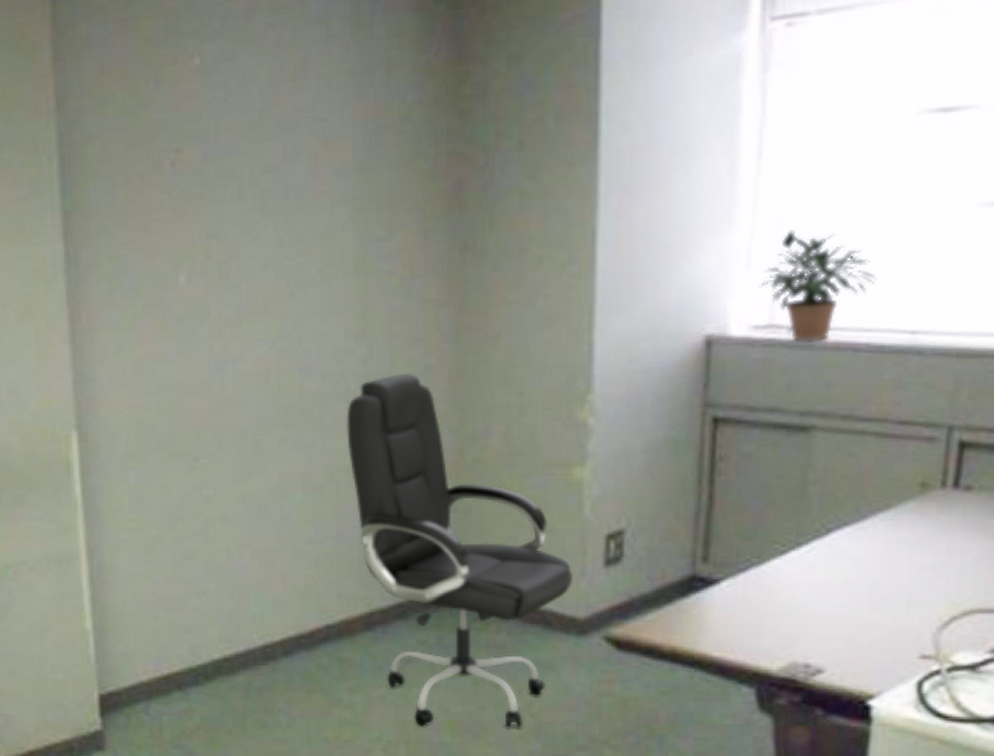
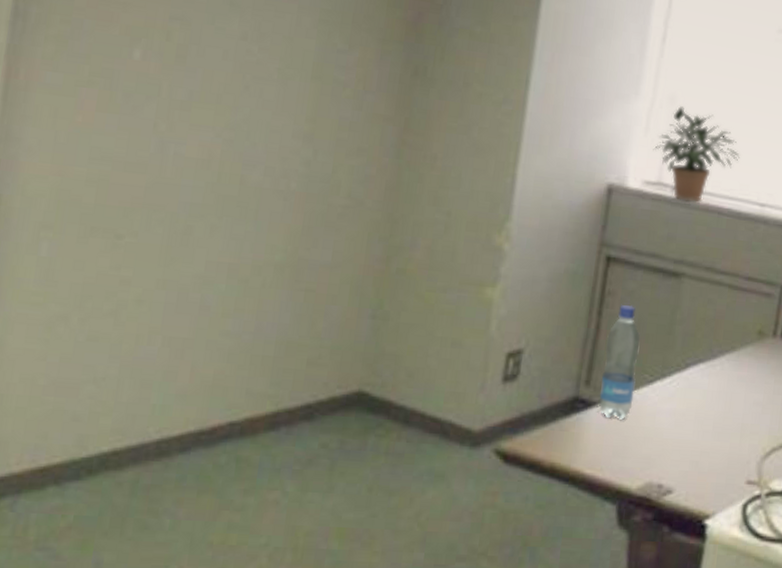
office chair: present [346,372,572,728] -> none [277,179,473,537]
bottle: none [720,470,765,596] -> present [598,305,641,420]

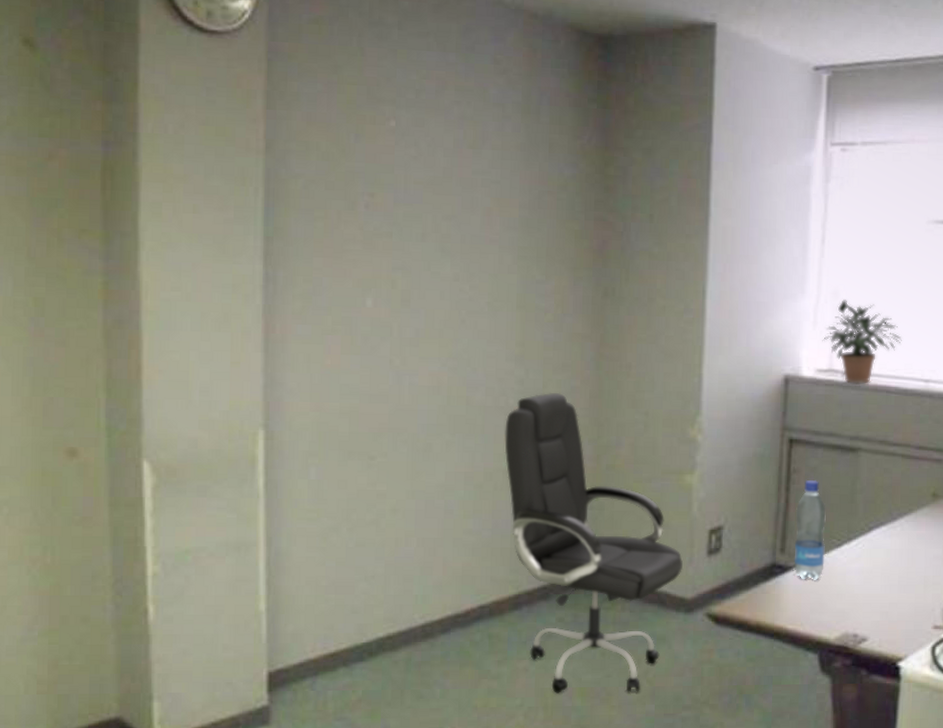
office chair: none [277,179,473,537] -> present [504,392,683,693]

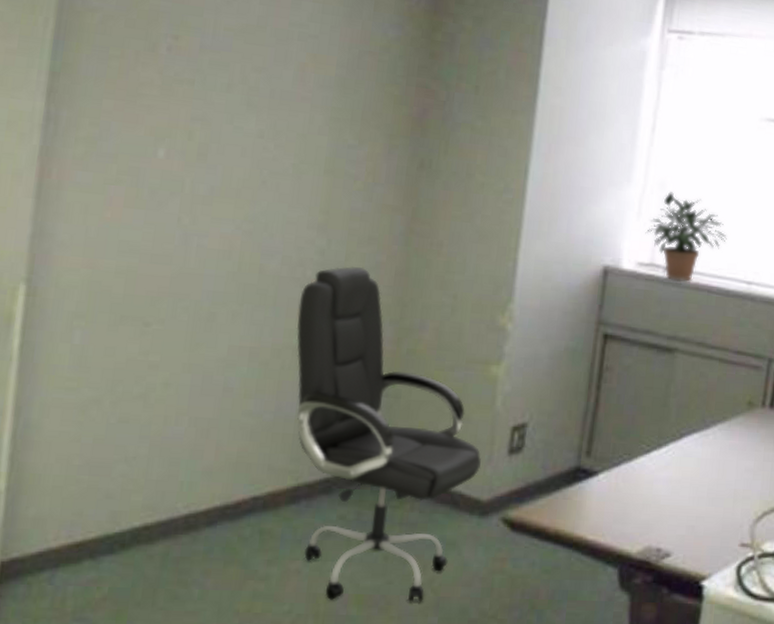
bottle: present [794,480,826,580] -> none [599,380,637,488]

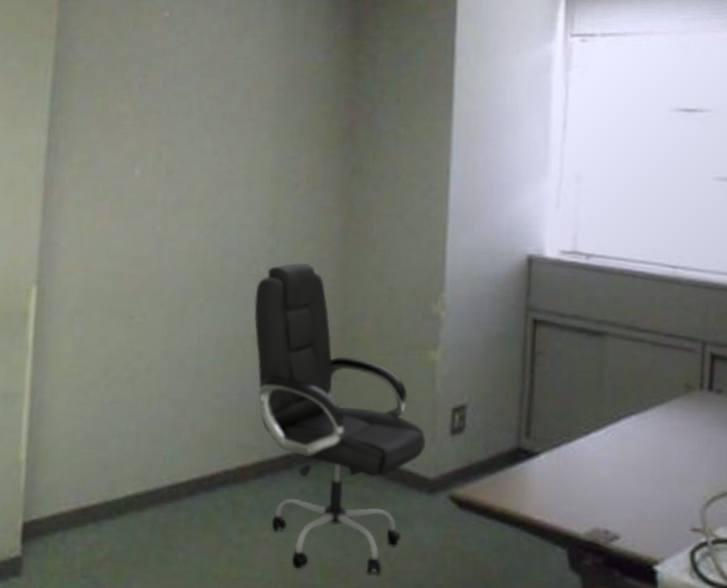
potted plant: present [645,192,727,282] -> none [565,183,647,268]

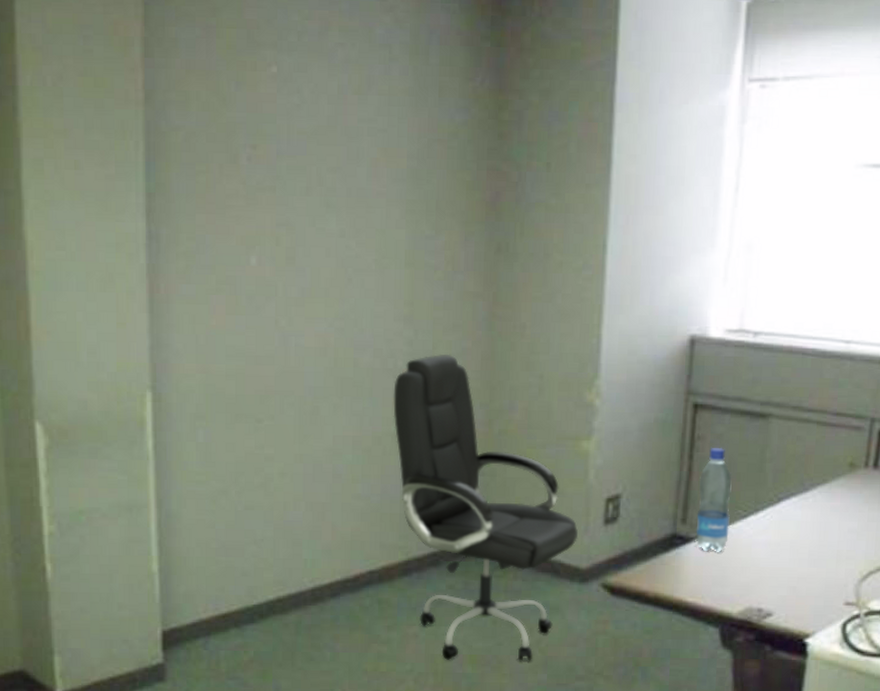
bottle: none [539,363,572,469] -> present [695,448,732,552]

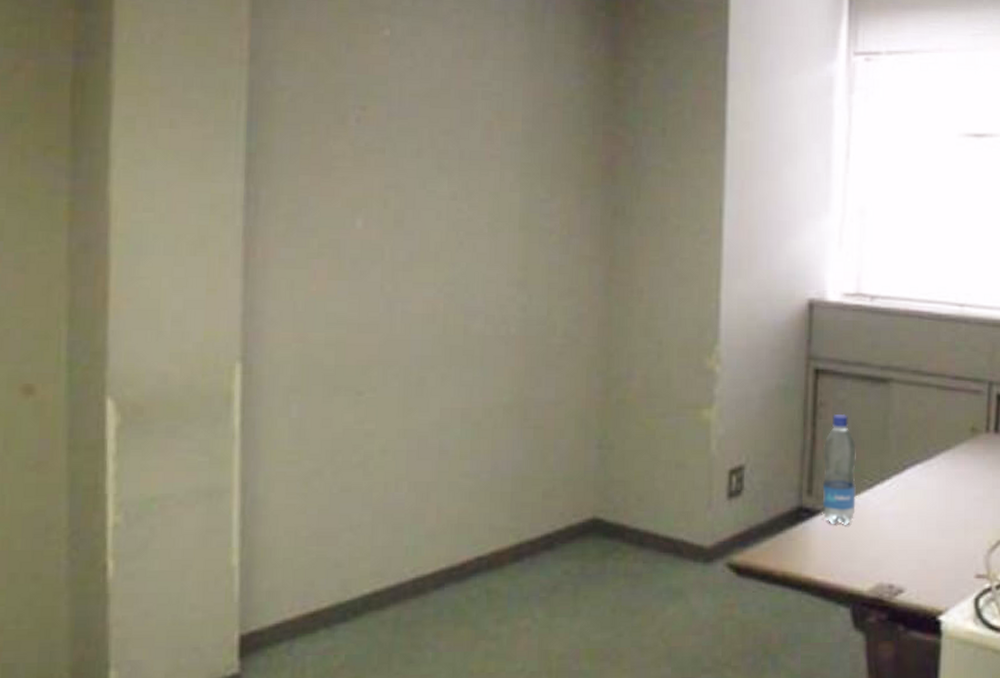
office chair: present [393,354,578,661] -> none [505,320,701,656]

